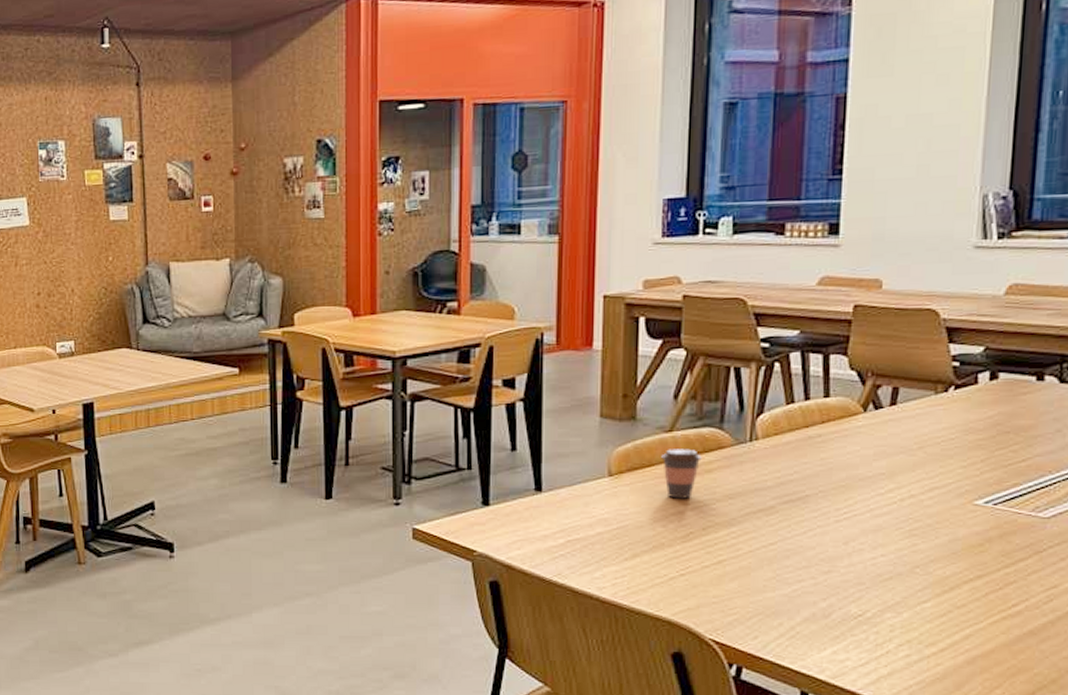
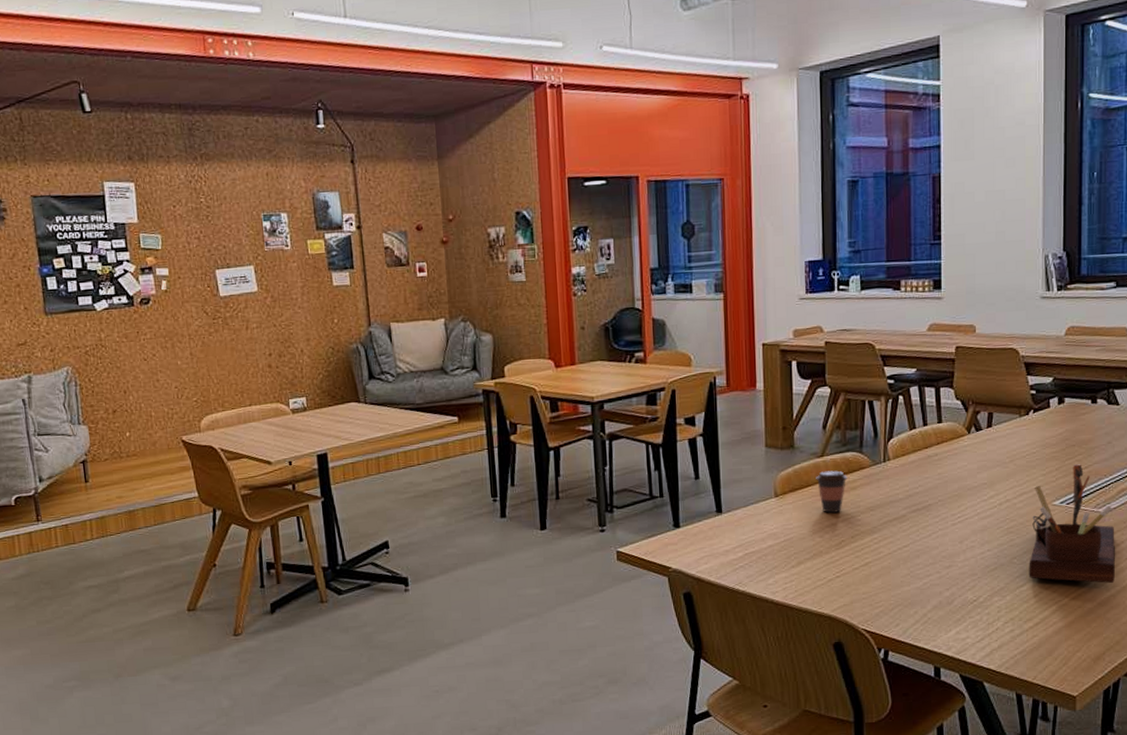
desk organizer: none [935,456,1060,608] -> present [1029,464,1116,584]

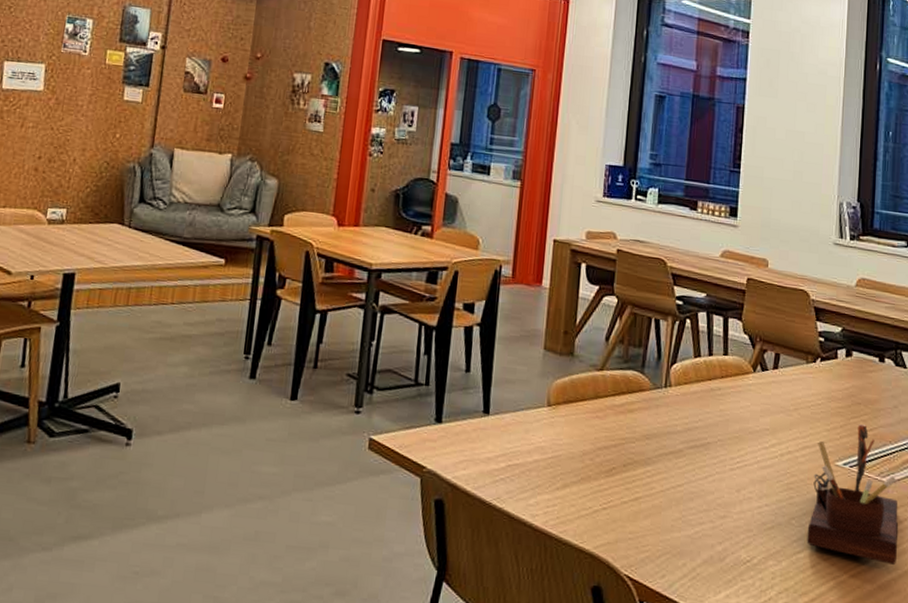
coffee cup: present [816,470,847,513] -> none [592,386,626,435]

